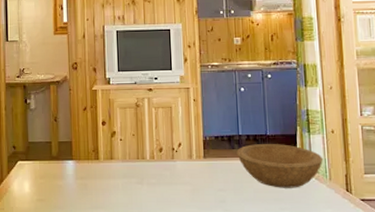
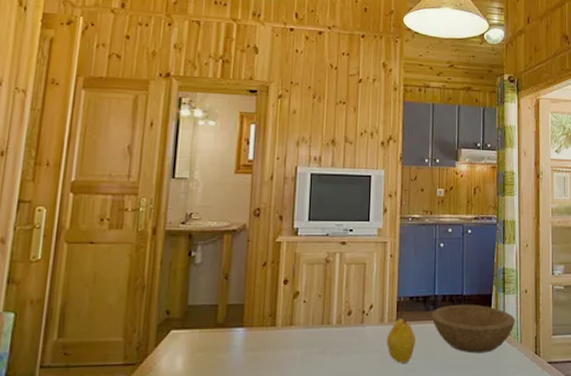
fruit: none [196,155,224,194] -> present [386,319,417,363]

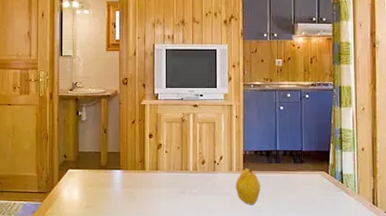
bowl: present [431,305,516,353] -> none [274,159,353,201]

